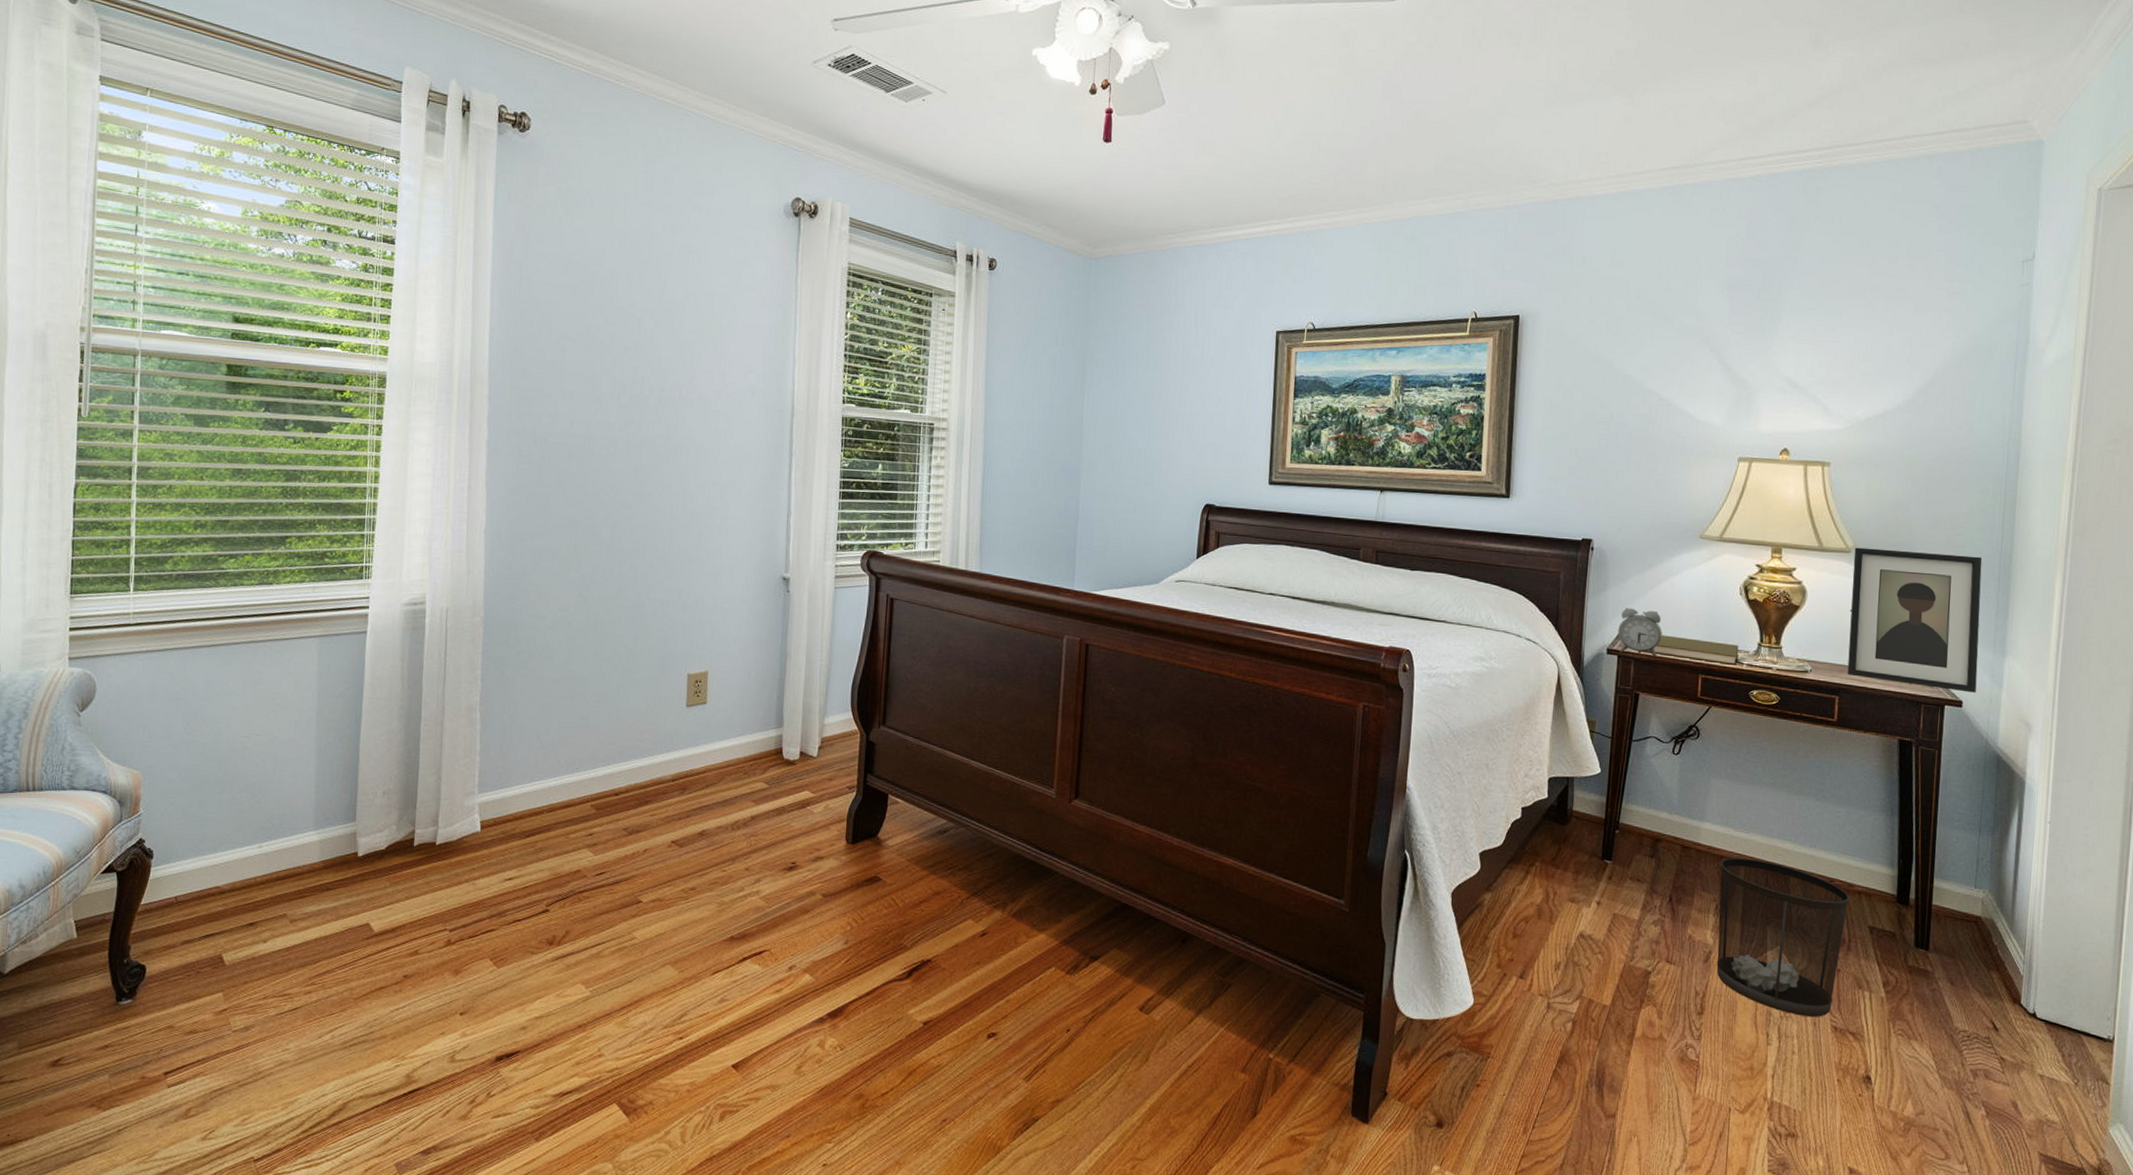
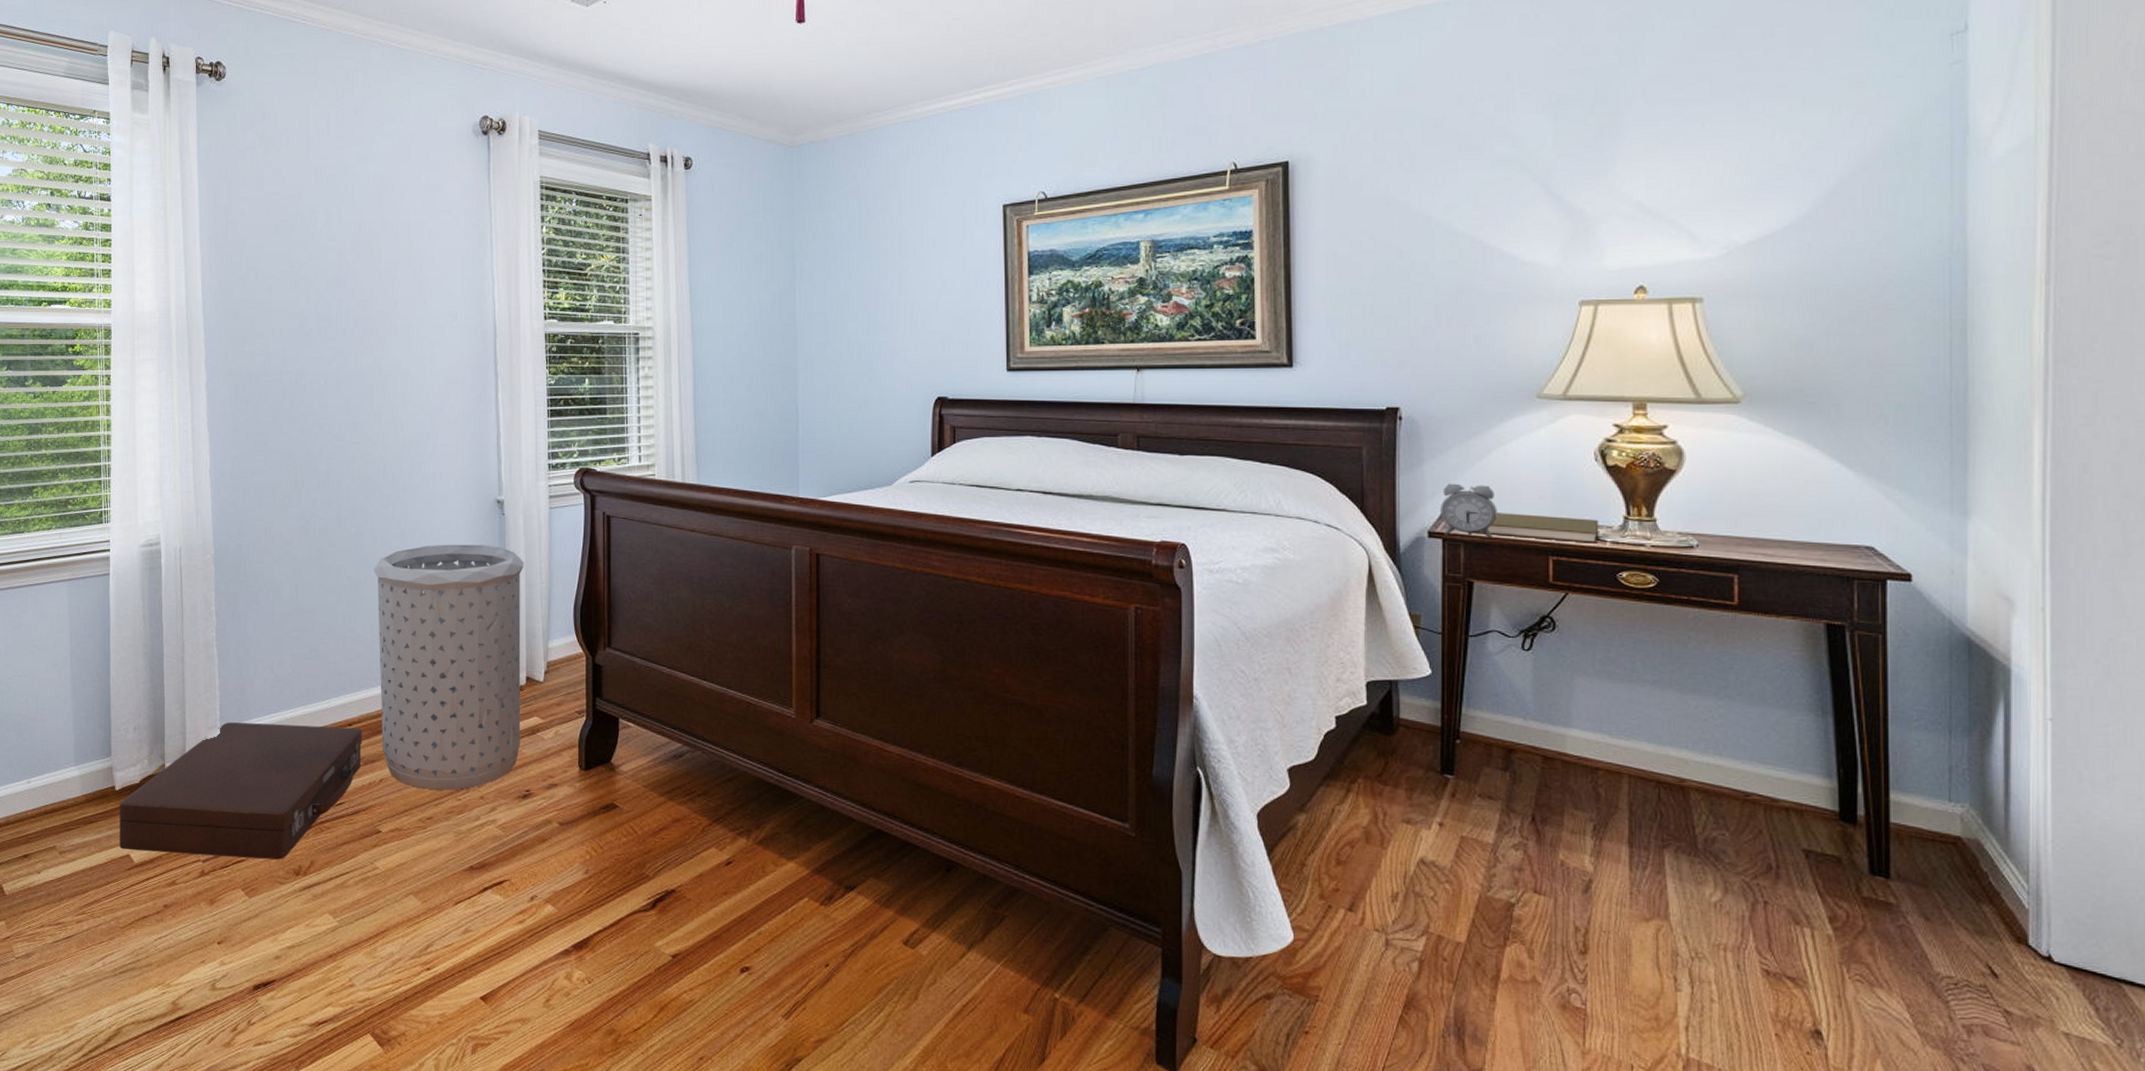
briefcase: none [358,789,630,929] -> present [119,722,363,860]
laundry basket: none [649,618,806,862] -> present [373,544,524,790]
waste bin: present [1716,858,1850,1017] -> none [1596,769,1774,958]
picture frame: present [1847,547,1983,693] -> none [1744,396,1930,563]

